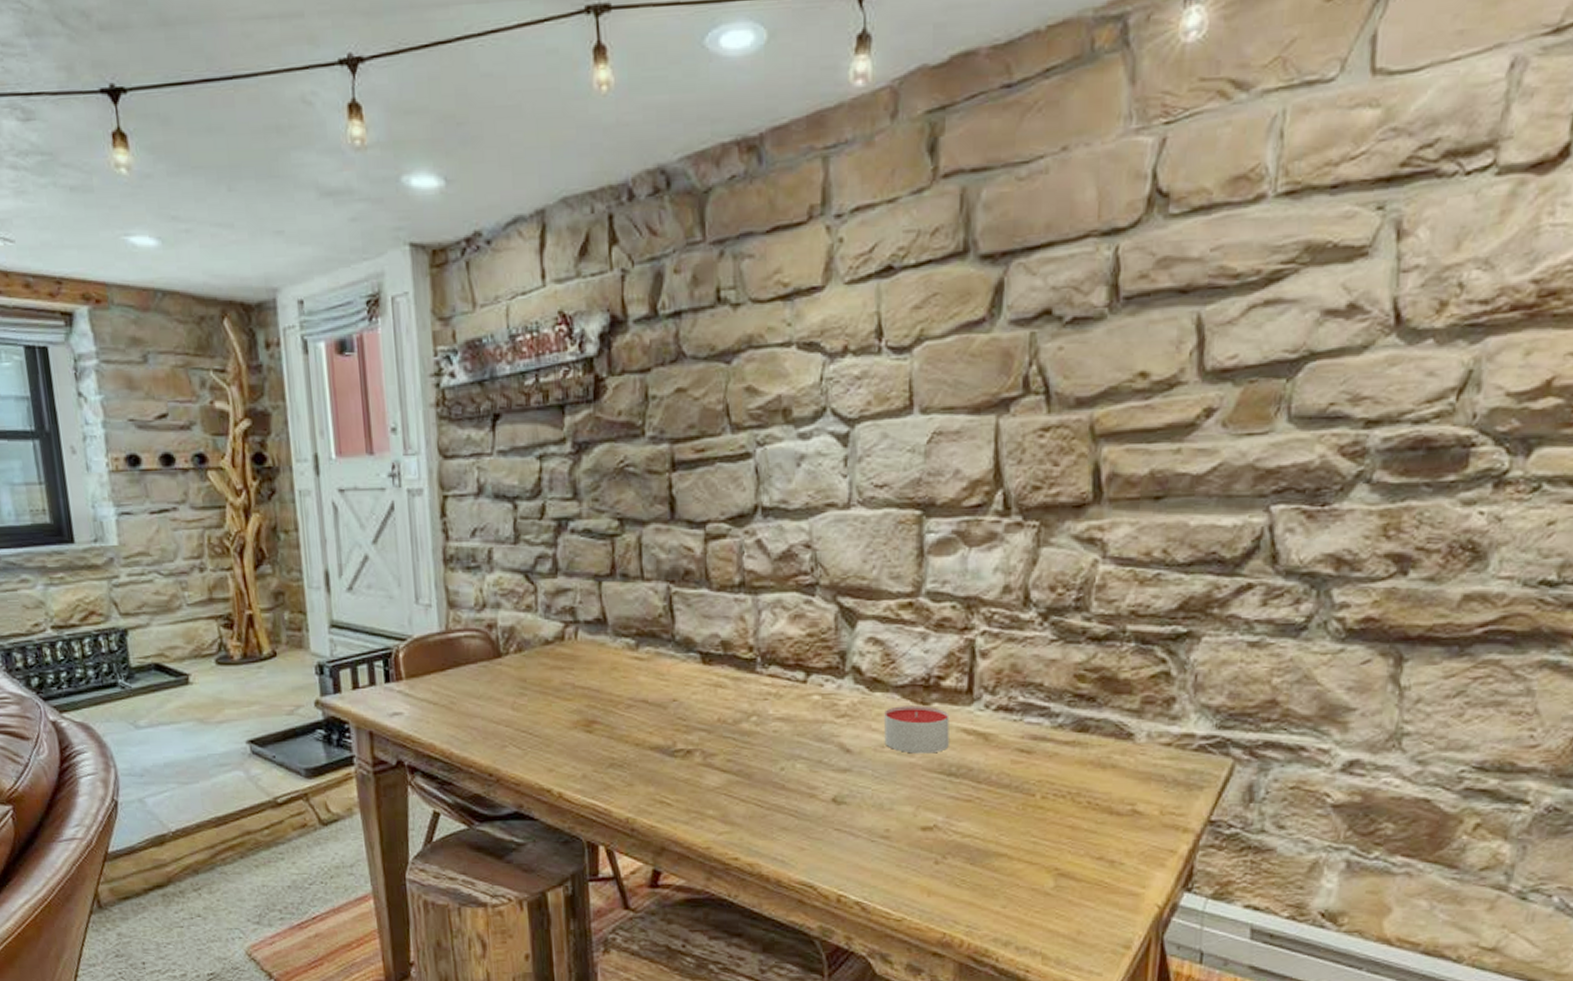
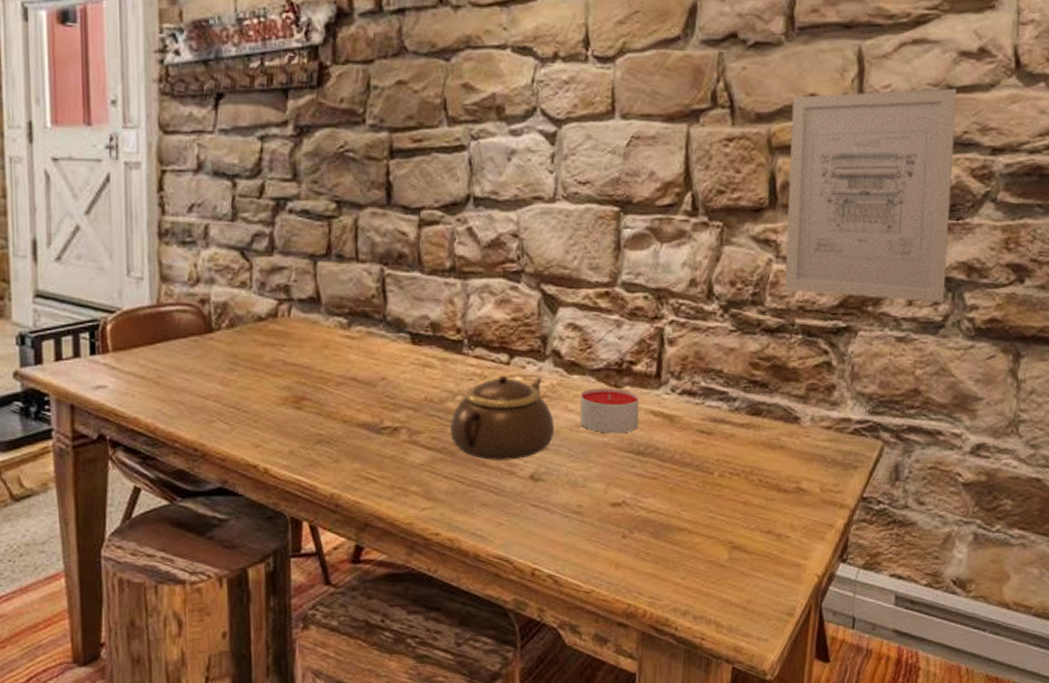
teapot: none [746,694,858,783] -> present [450,375,555,460]
wall art: none [1113,353,1320,602] -> present [785,88,957,303]

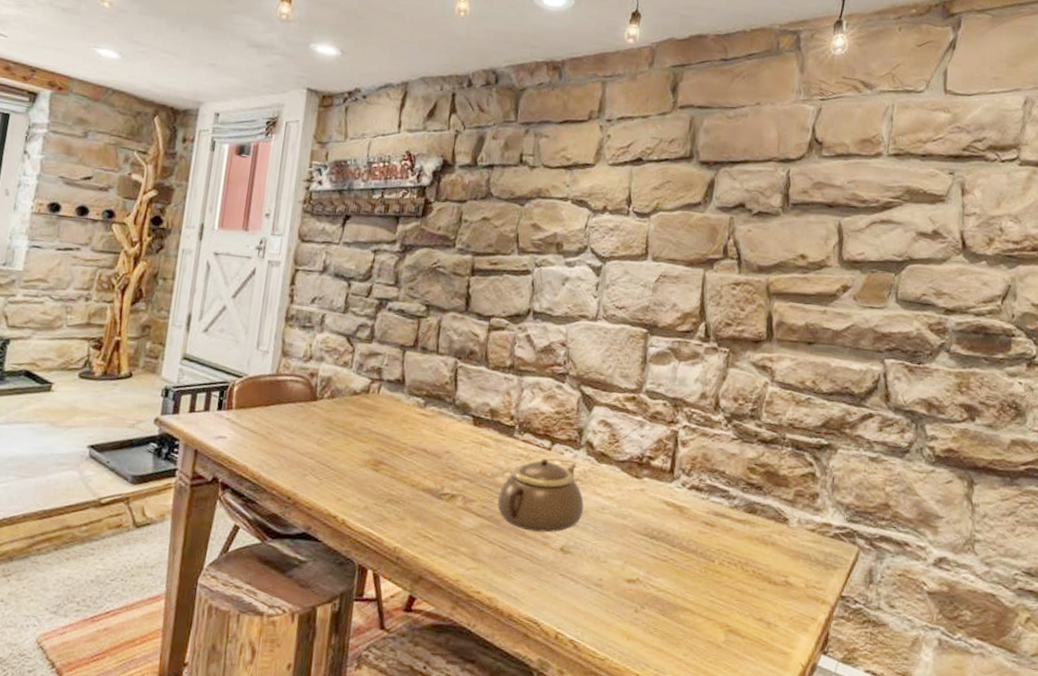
candle: present [580,388,639,434] -> none [605,477,655,519]
wall art: present [785,88,957,303] -> none [778,255,916,432]

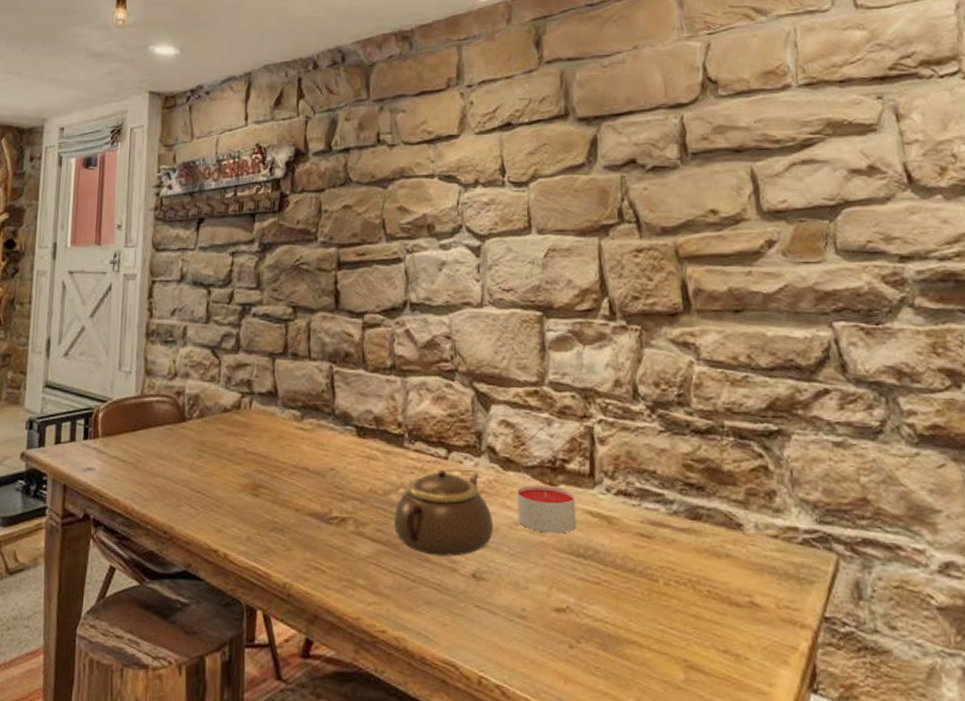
candle: none [605,477,655,519] -> present [517,486,576,534]

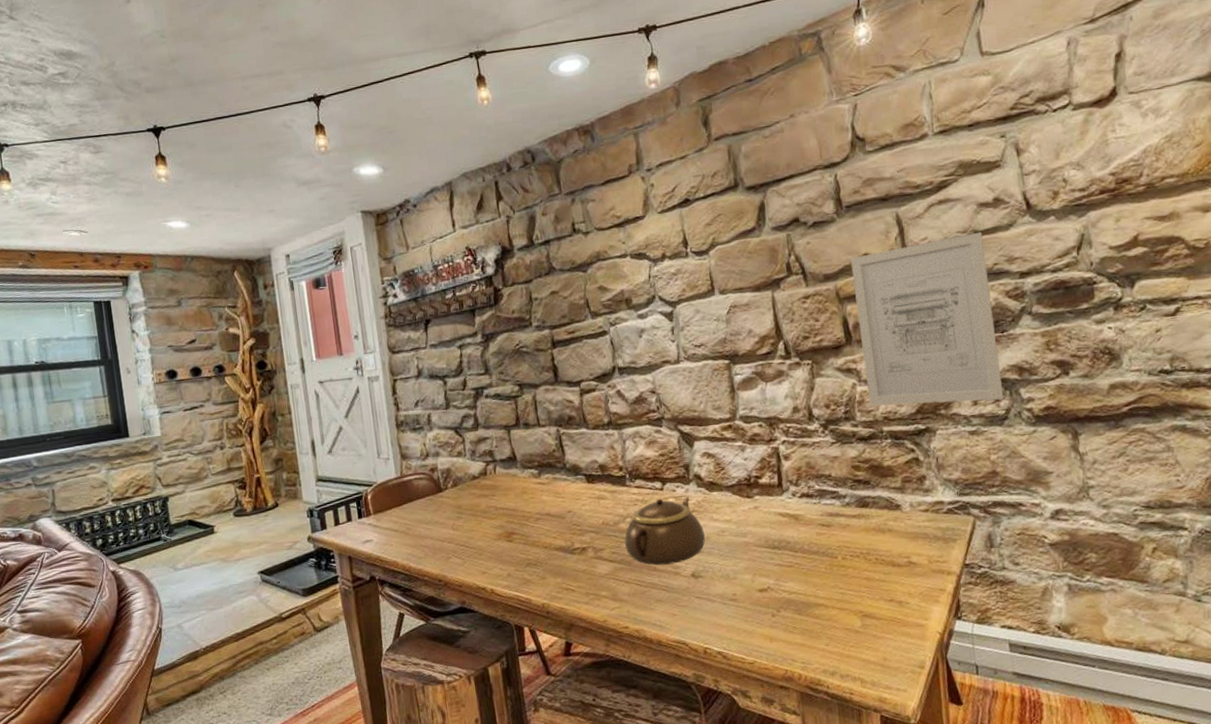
candle: present [517,486,576,534] -> none [721,498,771,535]
wall art: none [694,202,878,408] -> present [850,231,1004,406]

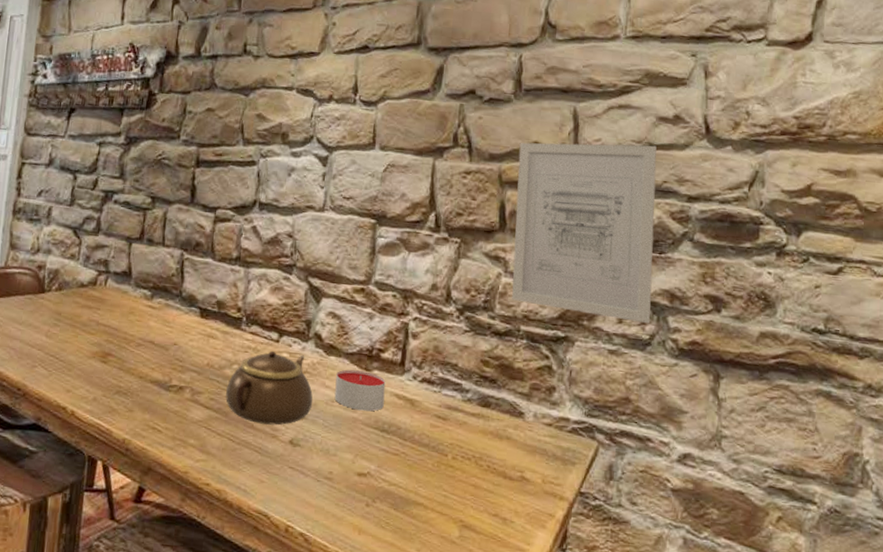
candle: none [721,498,771,535] -> present [334,369,386,412]

